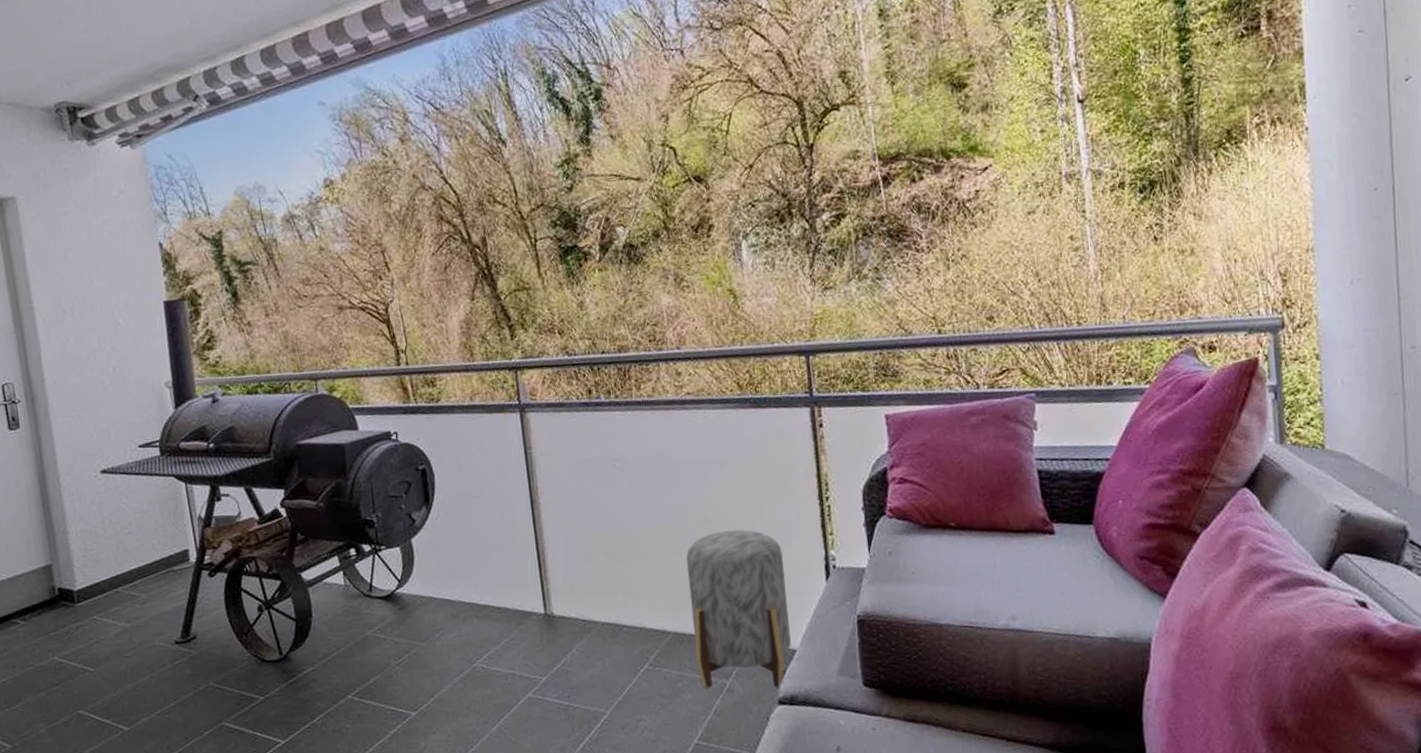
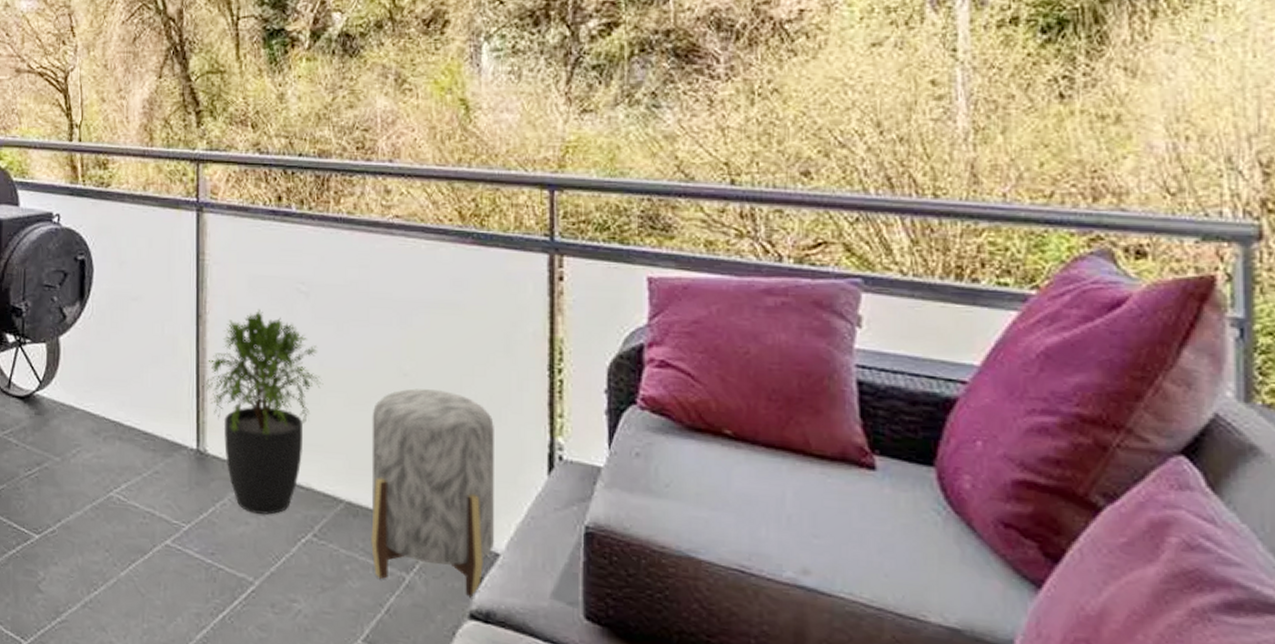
potted plant: none [543,487,644,657] -> present [202,309,324,515]

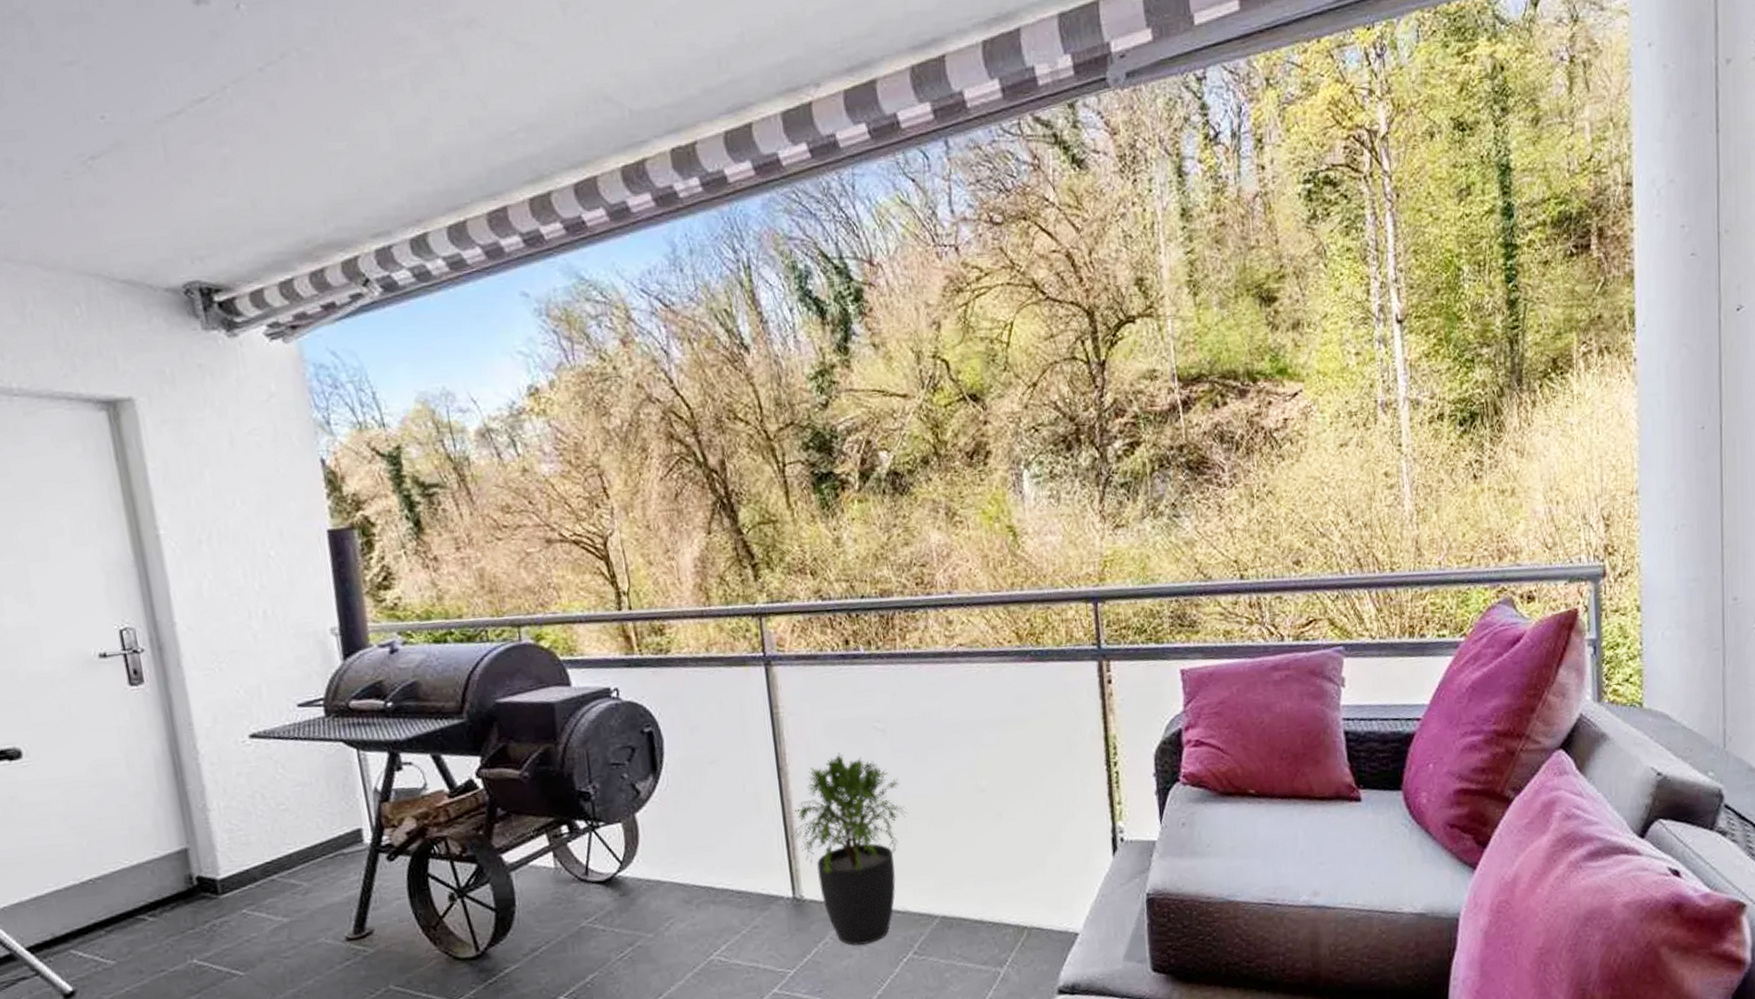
stool: present [371,388,494,599] -> none [956,799,1073,978]

